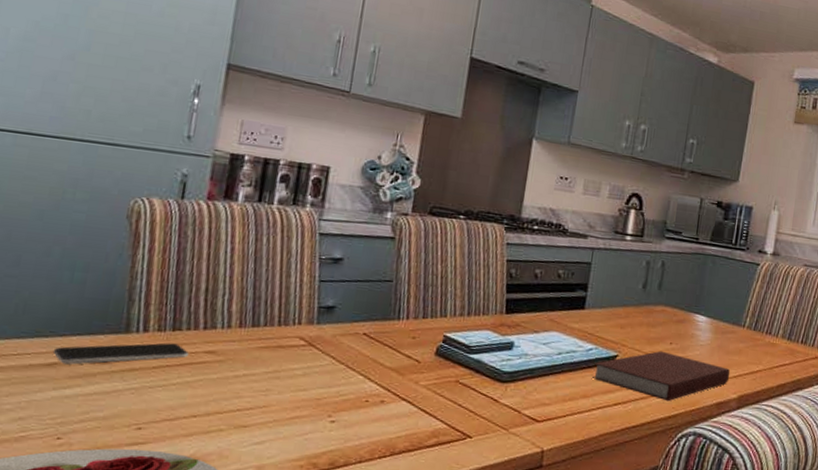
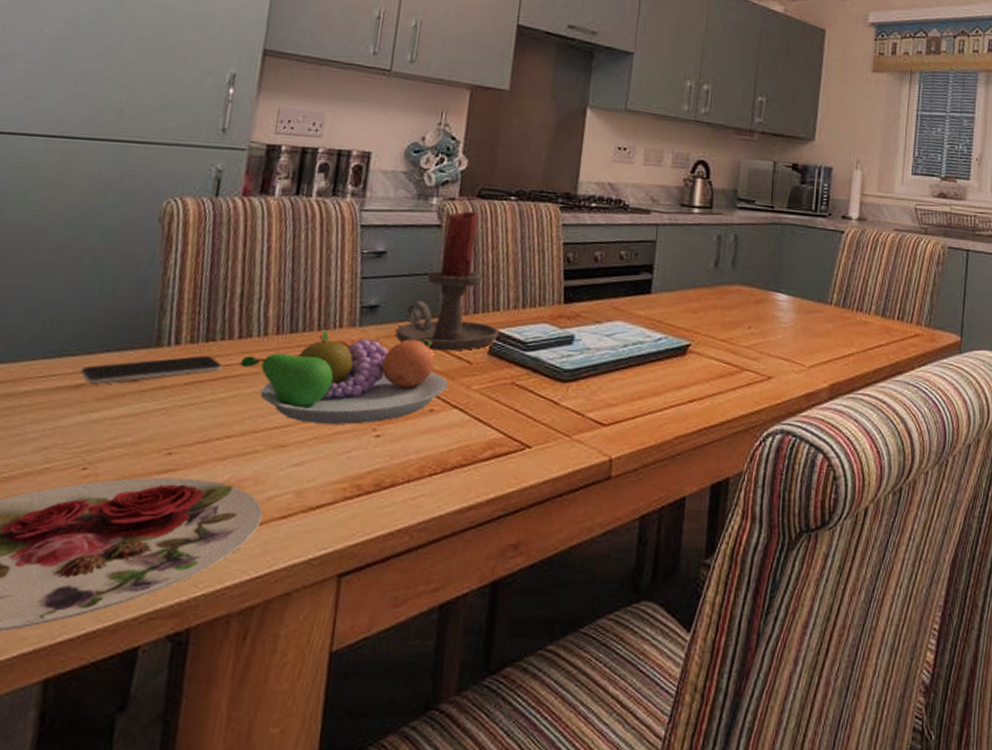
fruit bowl: none [205,324,398,411] -> present [240,328,448,425]
candle holder: none [349,226,446,351] -> present [394,211,500,351]
notebook: present [593,351,730,402] -> none [663,336,819,395]

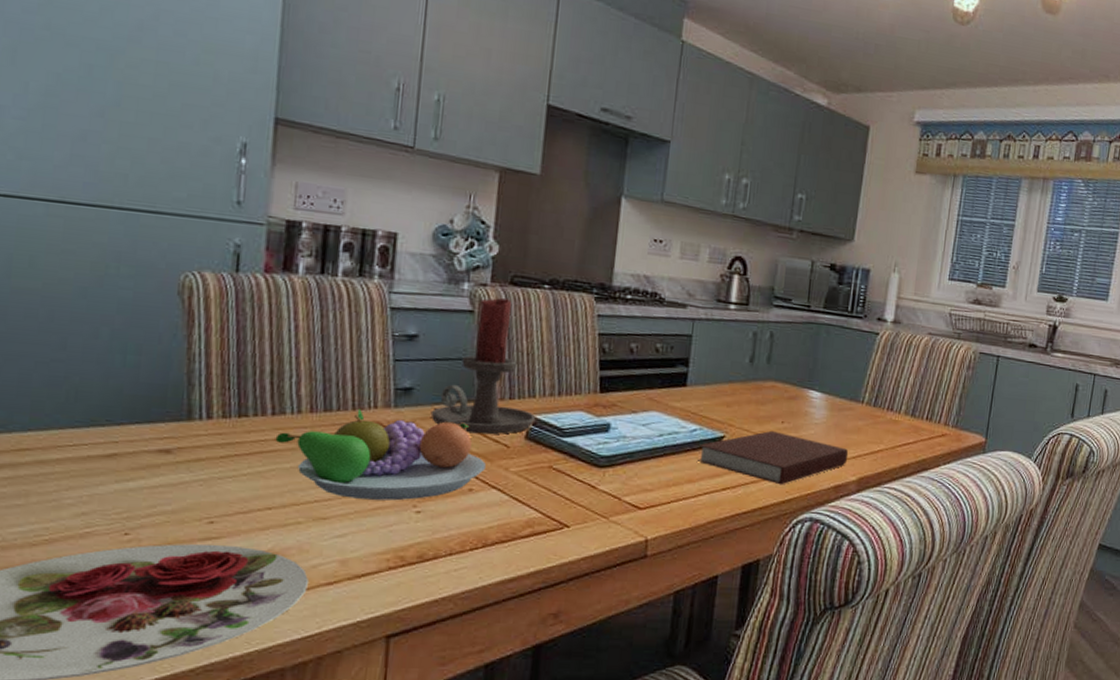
smartphone: present [80,355,224,385] -> none [111,430,259,456]
notebook: none [663,336,819,395] -> present [698,430,849,485]

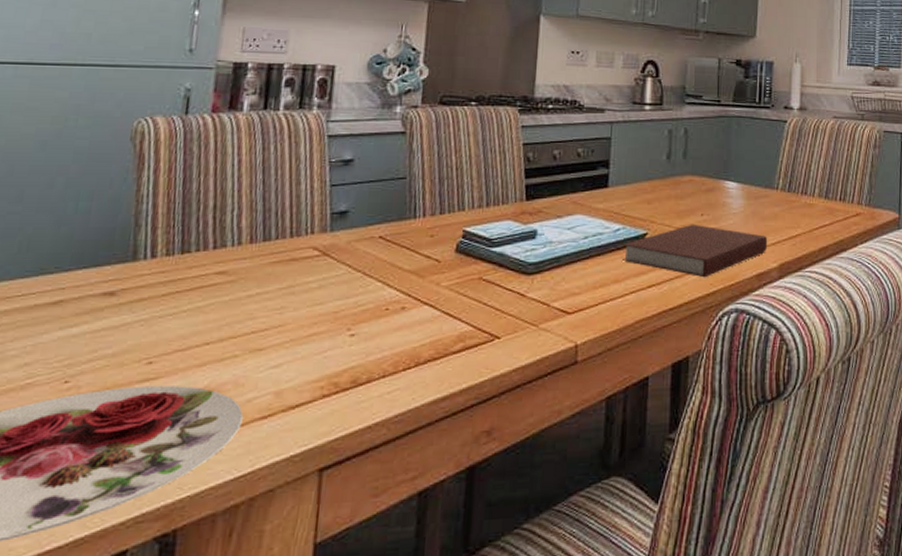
fruit bowl: present [275,408,486,501] -> none [215,235,418,327]
candle holder: present [430,298,536,435] -> none [364,118,466,251]

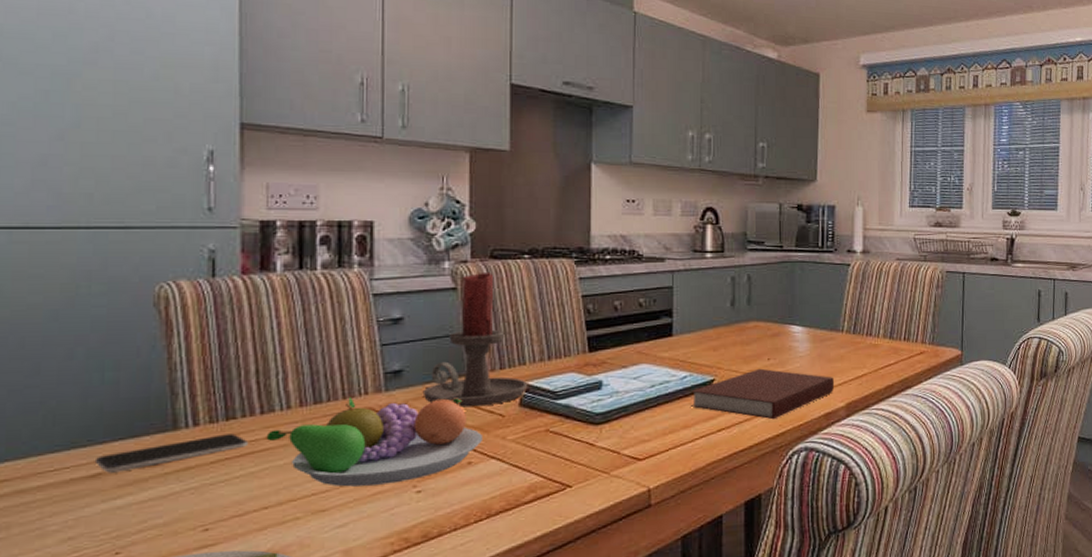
smartphone: none [58,267,200,301] -> present [94,433,249,473]
fruit bowl: none [215,235,418,327] -> present [266,397,482,487]
candle holder: none [364,118,466,251] -> present [422,273,528,408]

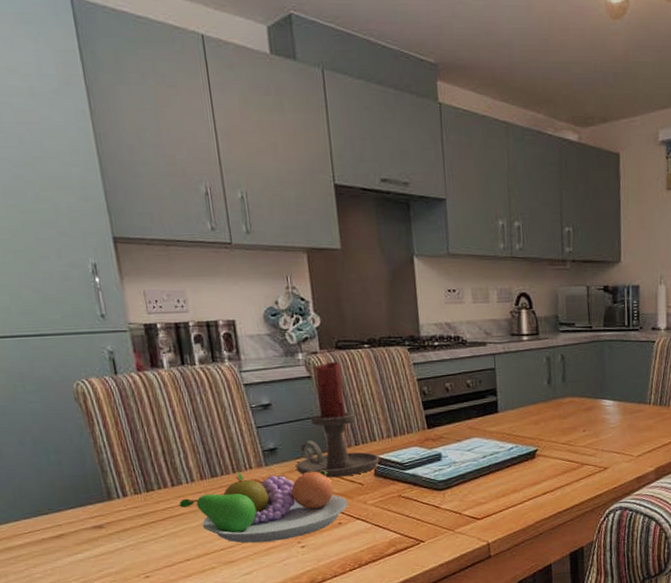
smartphone: present [94,433,249,473] -> none [56,502,167,534]
notebook: present [691,368,835,420] -> none [518,439,644,484]

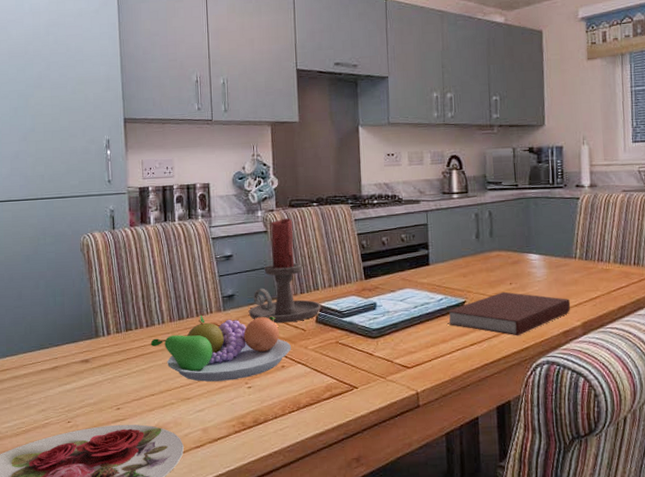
notebook: none [518,439,644,484] -> present [447,291,571,336]

